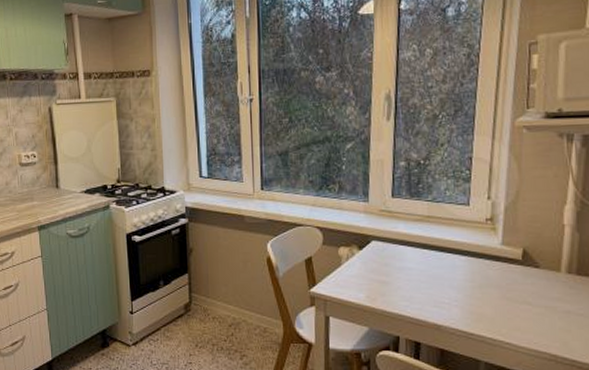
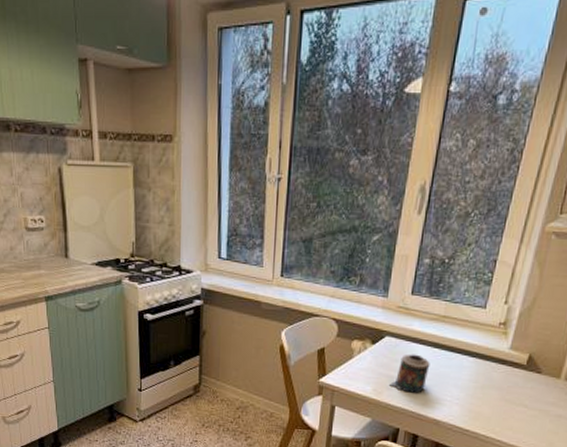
candle: none [381,257,422,297] -> present [388,354,430,393]

